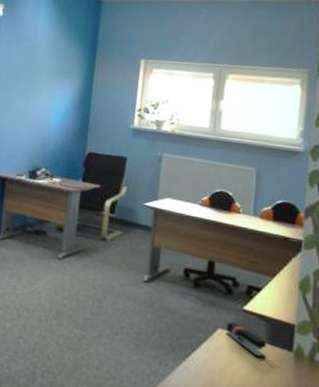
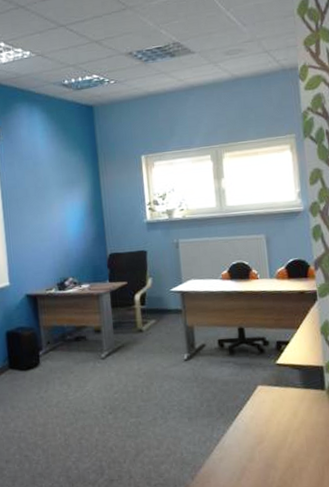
stapler: present [226,322,267,359] -> none [264,377,303,403]

